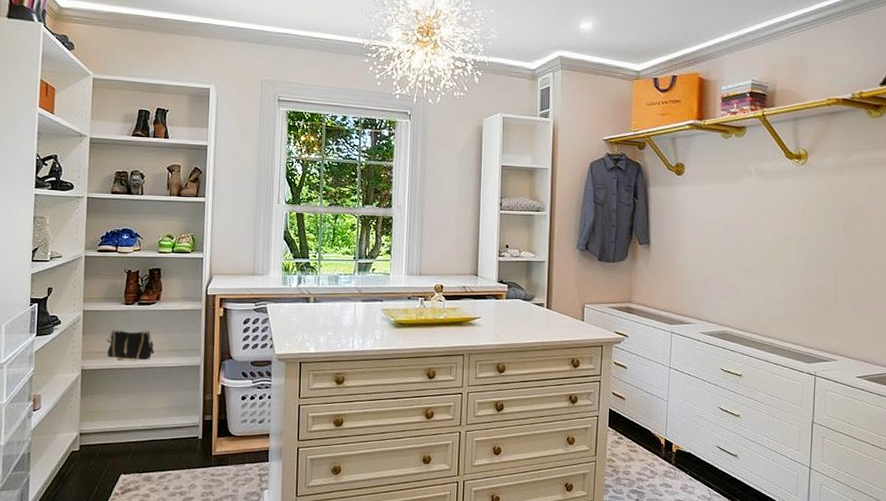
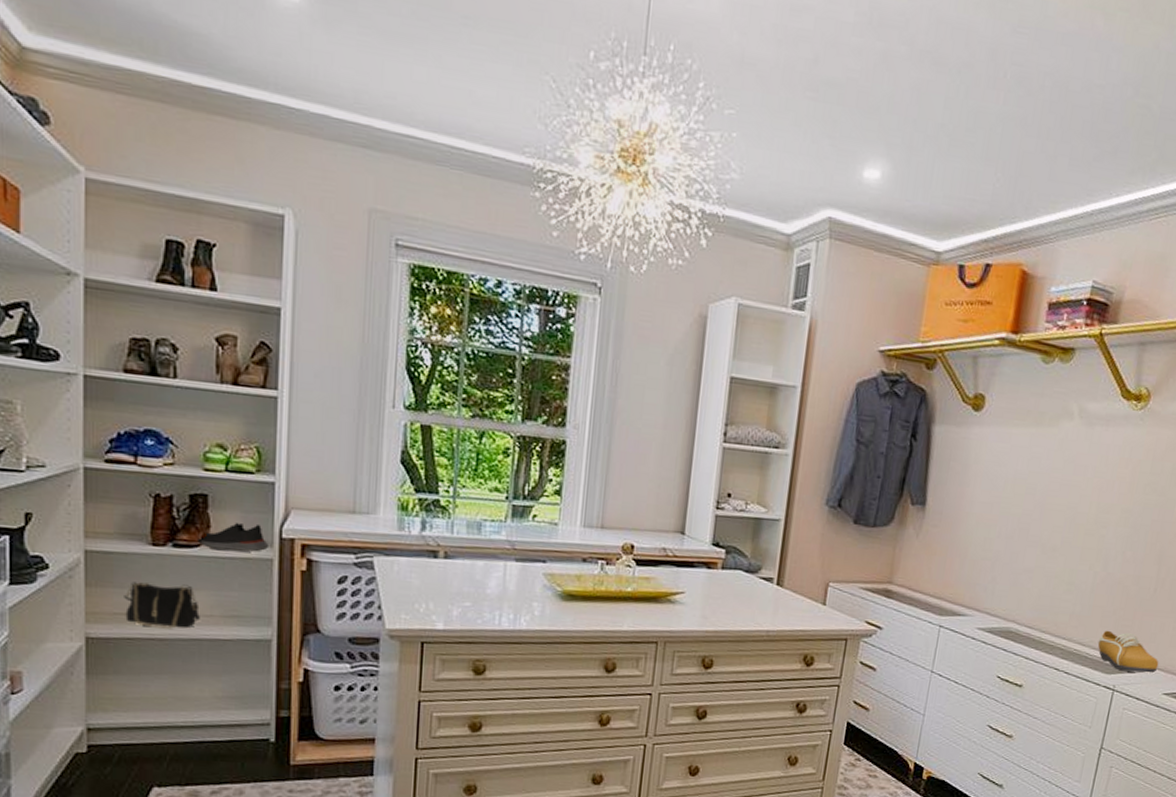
shoe: none [154,286,200,306] -> present [198,523,270,552]
shoe: none [797,329,849,361] -> present [1097,630,1159,673]

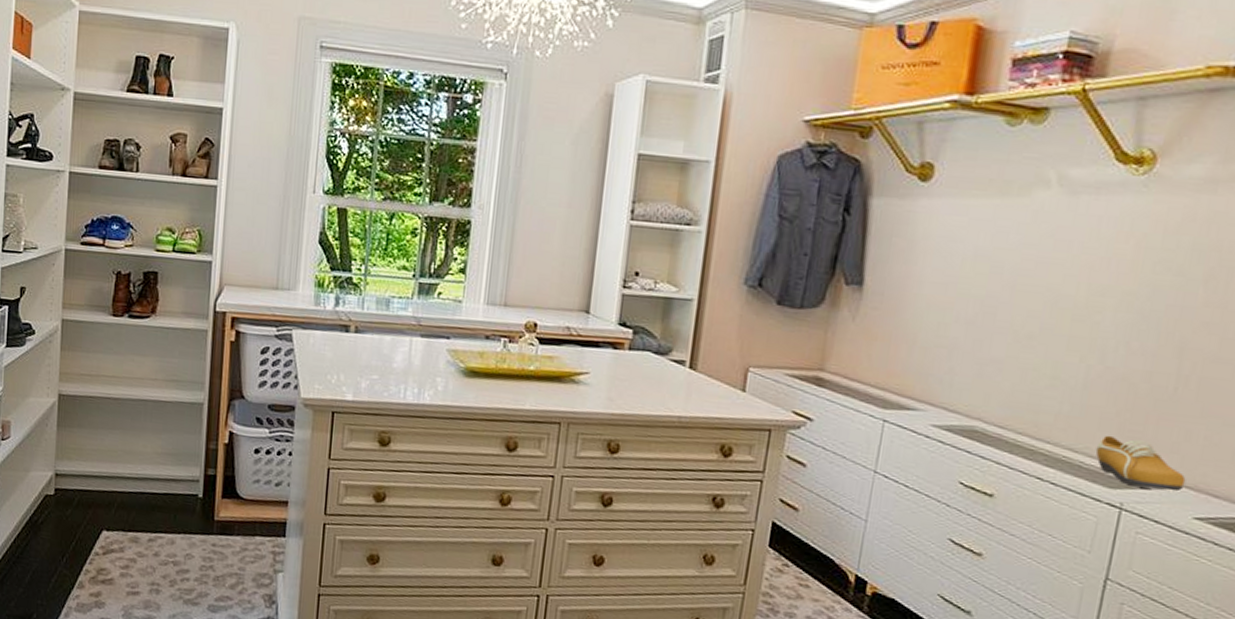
handbag: present [124,582,200,629] -> none [89,347,147,390]
shoe: present [198,523,270,552] -> none [148,297,206,324]

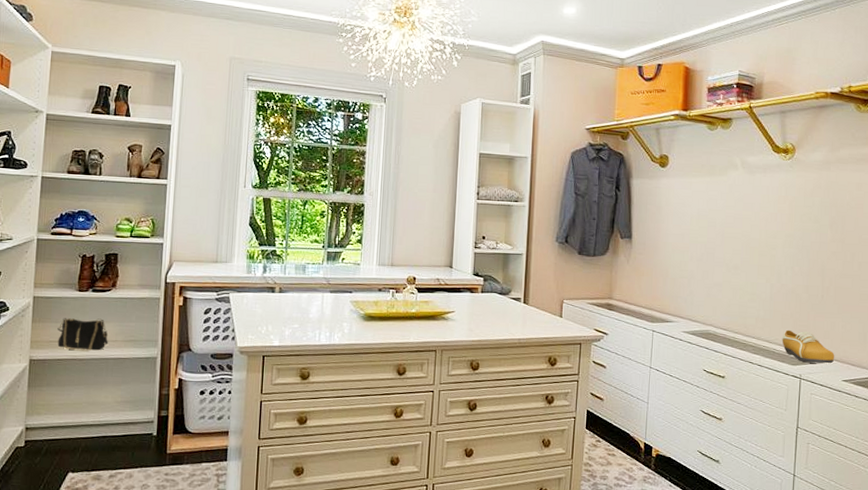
handbag: none [89,347,147,390] -> present [57,318,109,352]

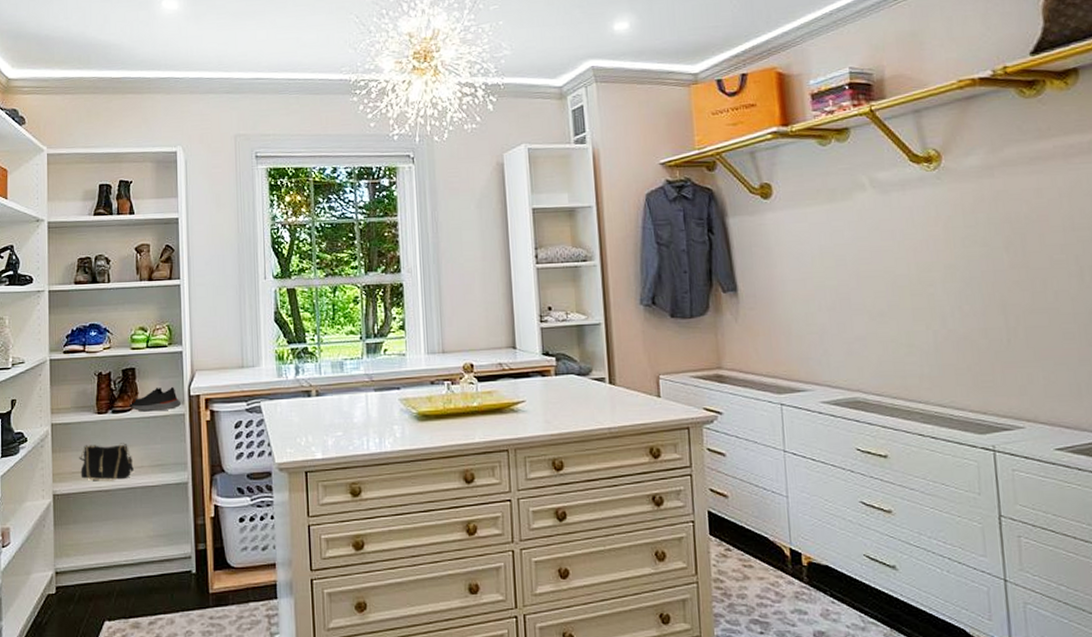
shoe: none [109,273,158,294] -> present [129,386,182,412]
shoe: present [782,329,835,364] -> none [959,388,1040,429]

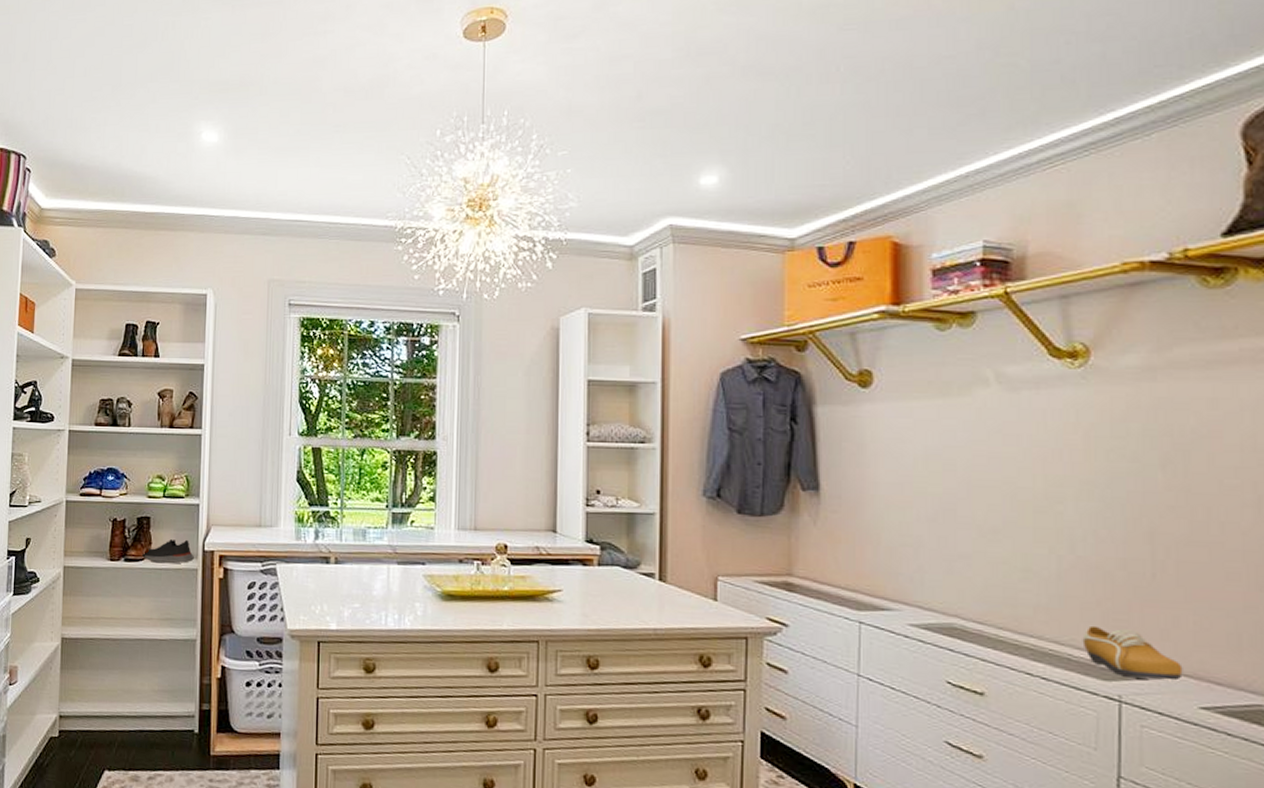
handbag: present [79,443,134,482] -> none [89,591,143,631]
shoe: none [959,388,1040,429] -> present [1082,625,1183,681]

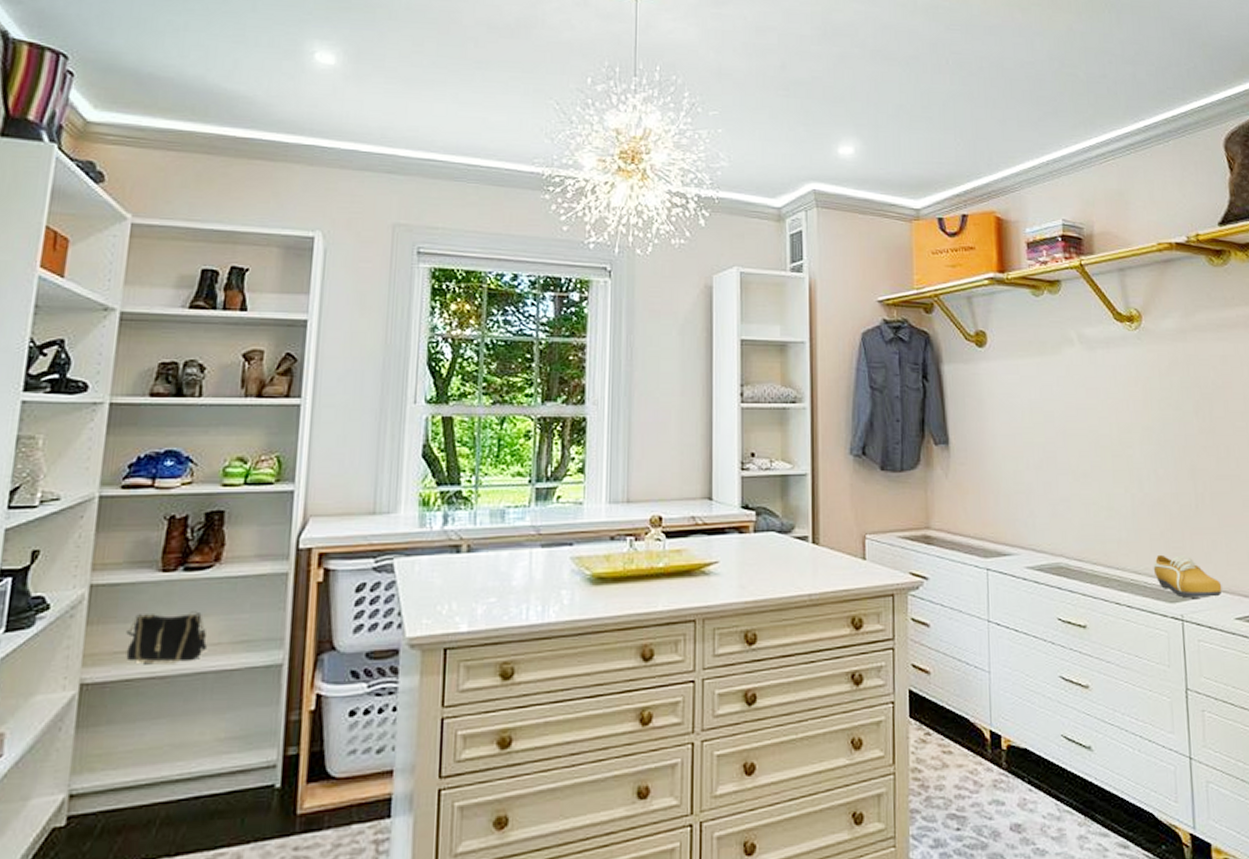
handbag: none [89,591,143,631] -> present [126,611,208,665]
shoe: present [142,539,195,564] -> none [210,536,286,570]

